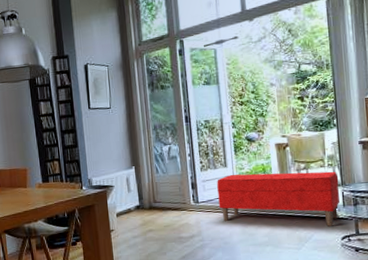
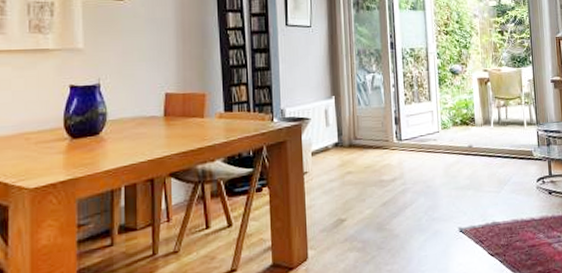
bench: present [217,171,341,227] -> none [421,109,536,168]

